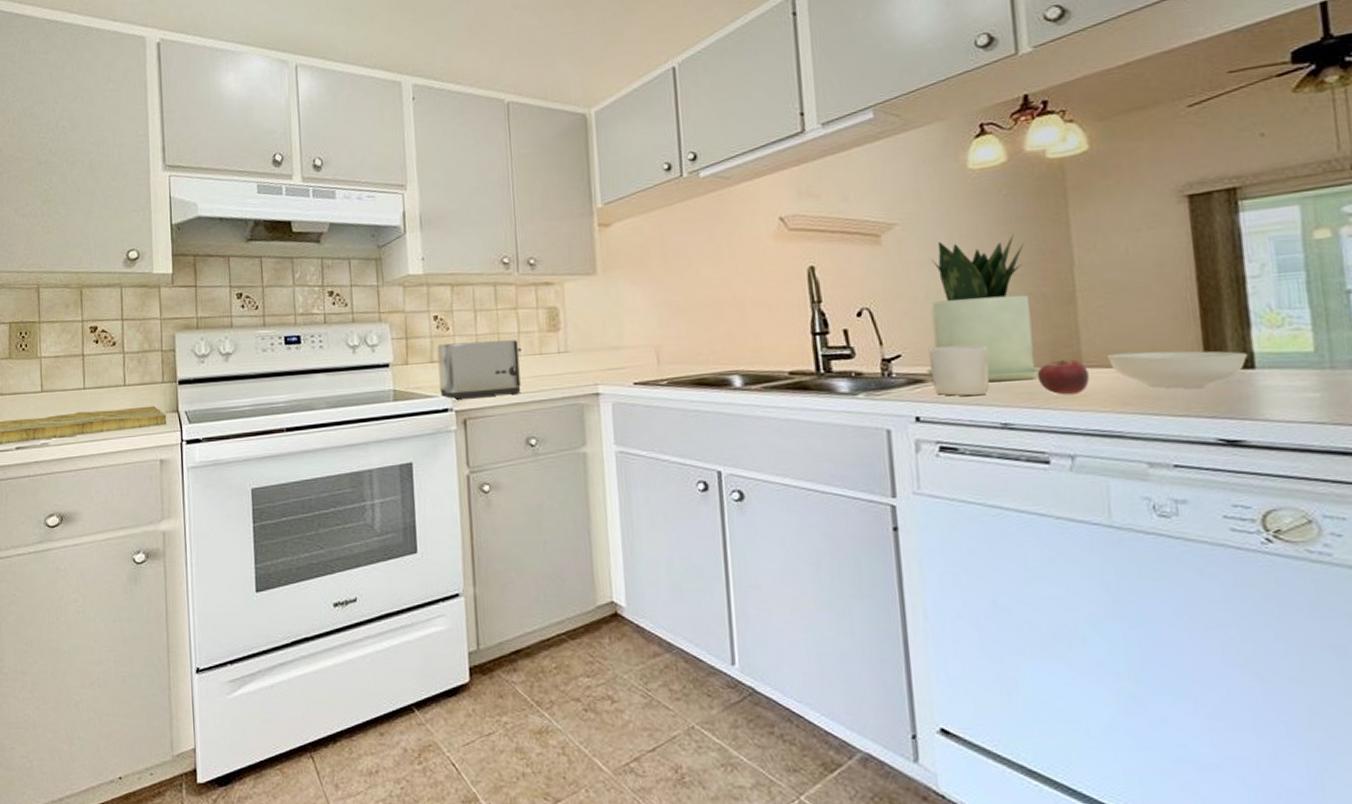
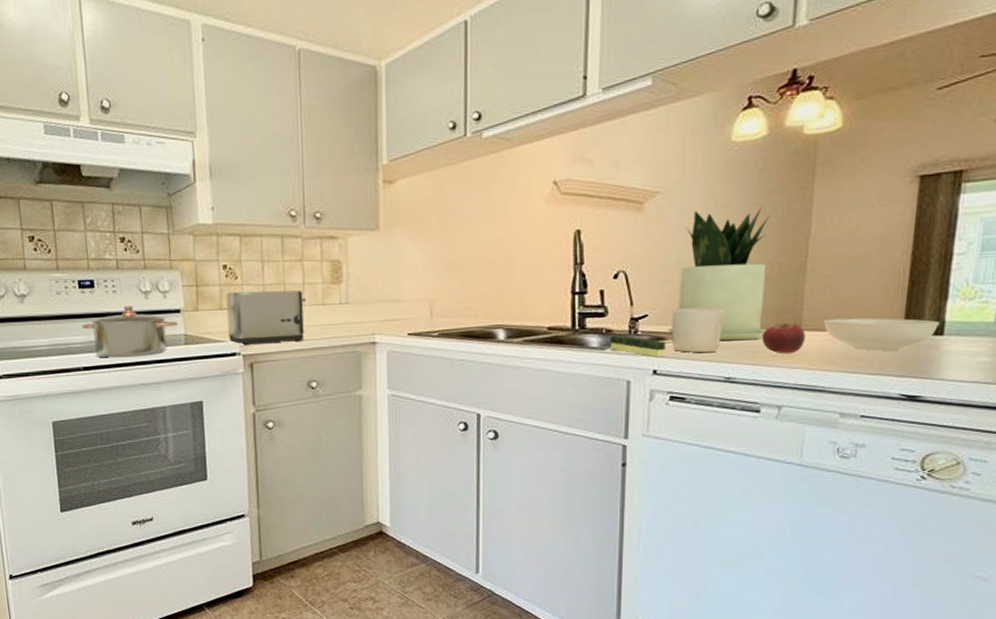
cooking pot: none [286,361,387,418] -> present [81,305,178,358]
sponge: none [860,378,927,403] -> present [609,335,665,358]

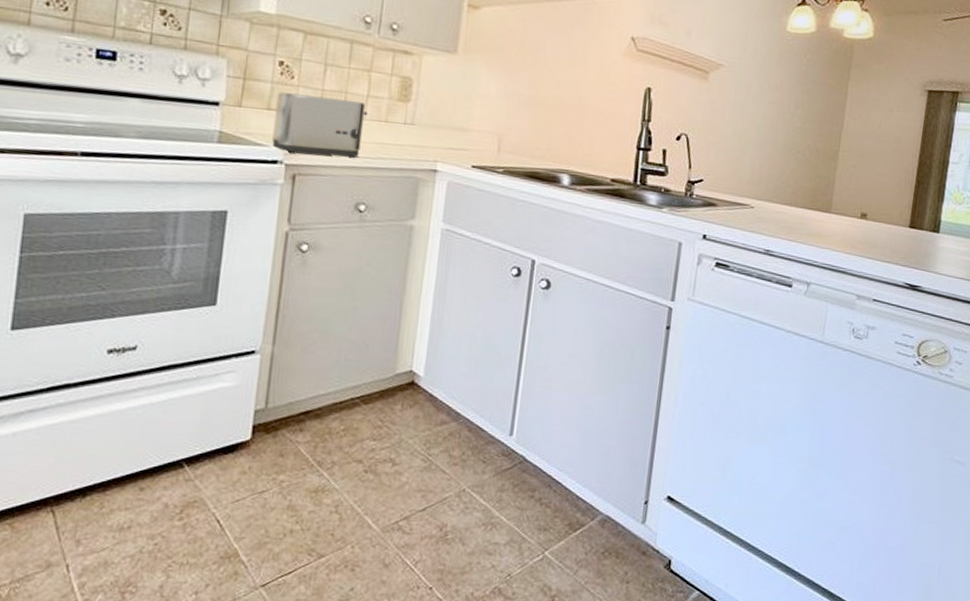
cooking pot: present [81,305,178,358] -> none [90,87,214,151]
sponge: present [609,335,665,358] -> none [666,195,716,223]
planter: present [667,206,770,341] -> none [719,88,812,217]
mug: present [671,307,724,353] -> none [721,177,769,225]
fruit: present [761,322,805,354] -> none [798,203,834,234]
bowl: present [823,318,940,351] -> none [848,205,938,242]

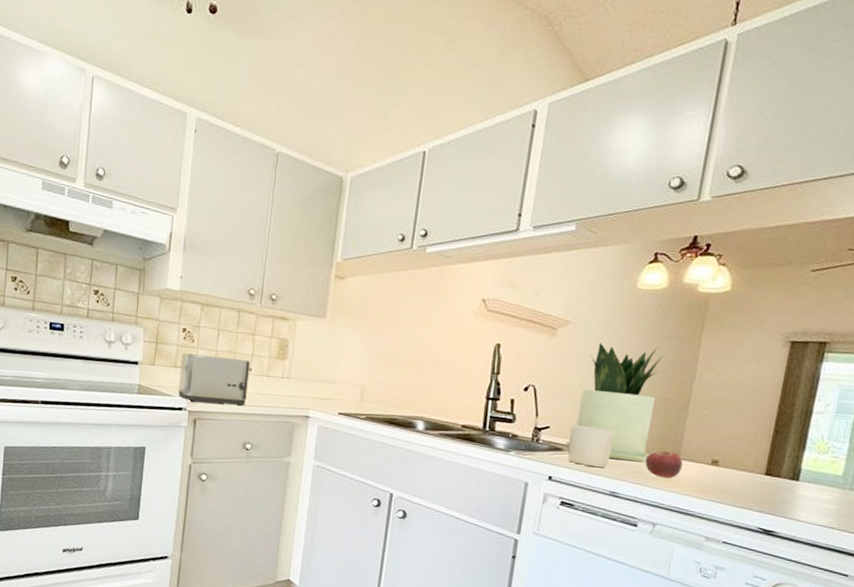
planter: none [719,88,812,217] -> present [565,343,663,462]
mug: none [721,177,769,225] -> present [567,424,616,468]
fruit: none [798,203,834,234] -> present [645,450,683,479]

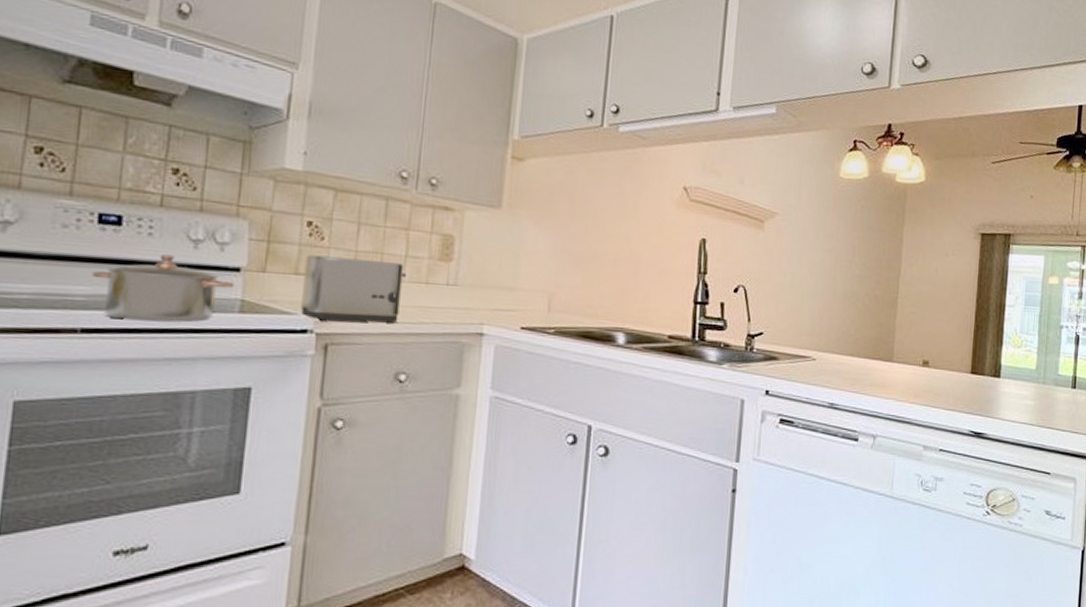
cooking pot: none [46,351,134,400] -> present [91,254,234,323]
planter: present [565,343,663,462] -> none [780,236,869,368]
mug: present [567,424,616,468] -> none [783,329,830,377]
fruit: present [645,450,683,479] -> none [860,353,896,385]

